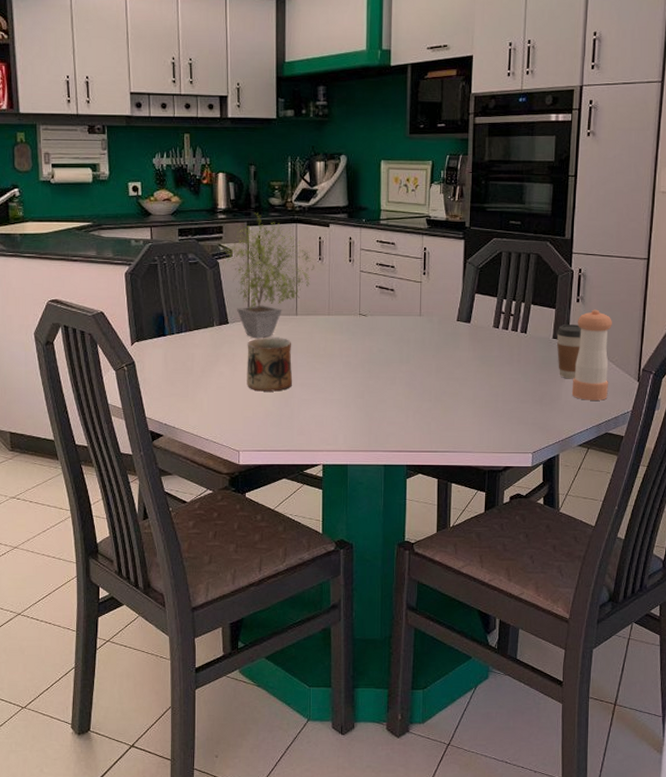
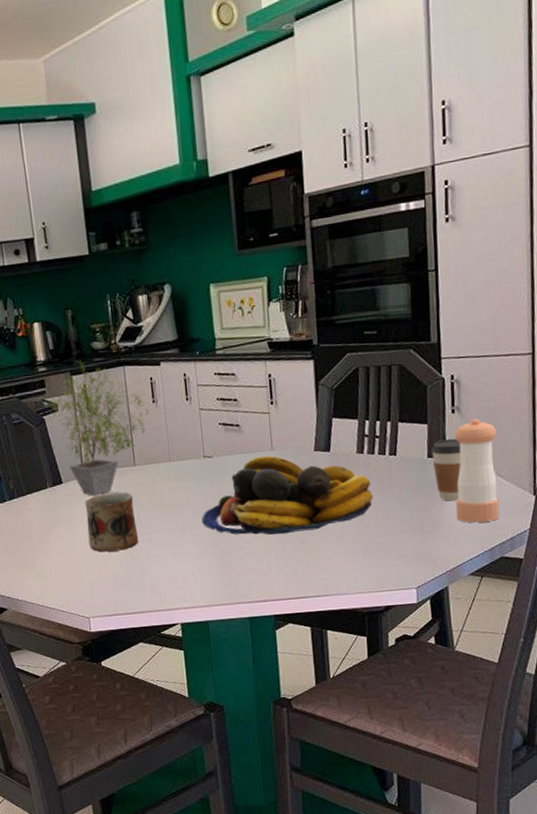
fruit bowl: none [351,320,503,393] -> present [202,455,373,535]

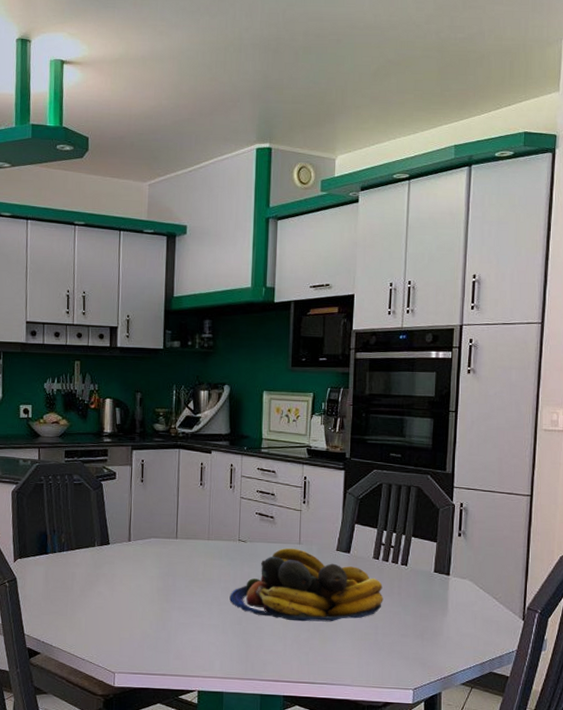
potted plant: present [45,360,149,496] -> none [103,437,197,560]
mug: present [84,492,139,552] -> none [125,559,171,614]
coffee cup: present [431,438,462,501] -> none [438,558,464,615]
pepper shaker: present [454,418,500,523] -> none [454,544,495,638]

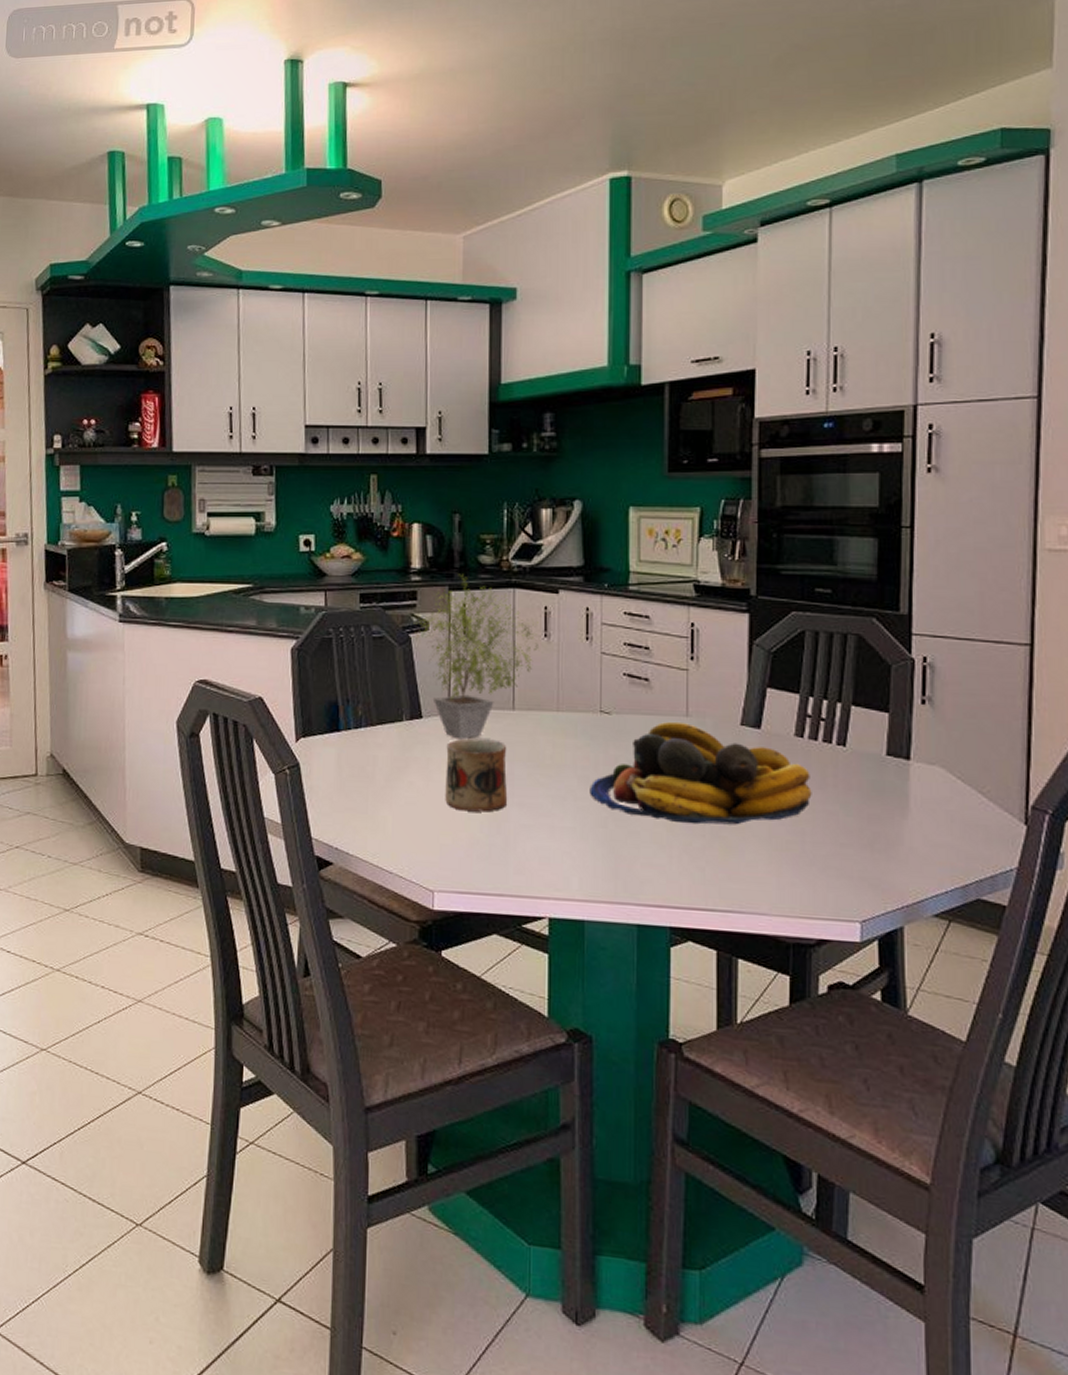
potted plant: none [103,437,197,560] -> present [411,574,540,740]
mug: none [125,559,171,614] -> present [445,738,508,812]

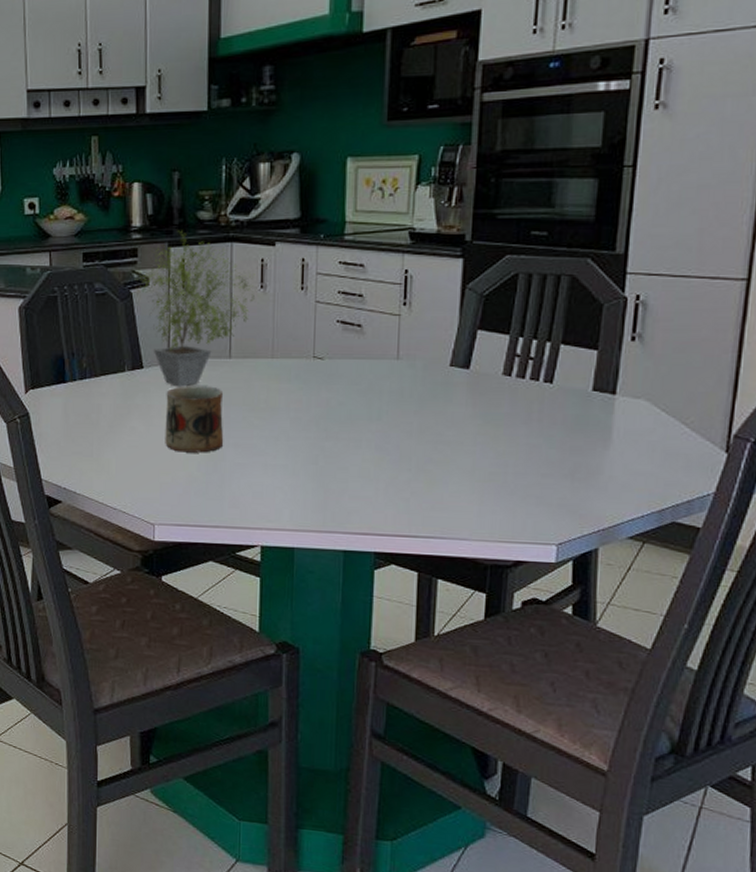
fruit bowl: present [589,721,812,825] -> none [301,364,517,460]

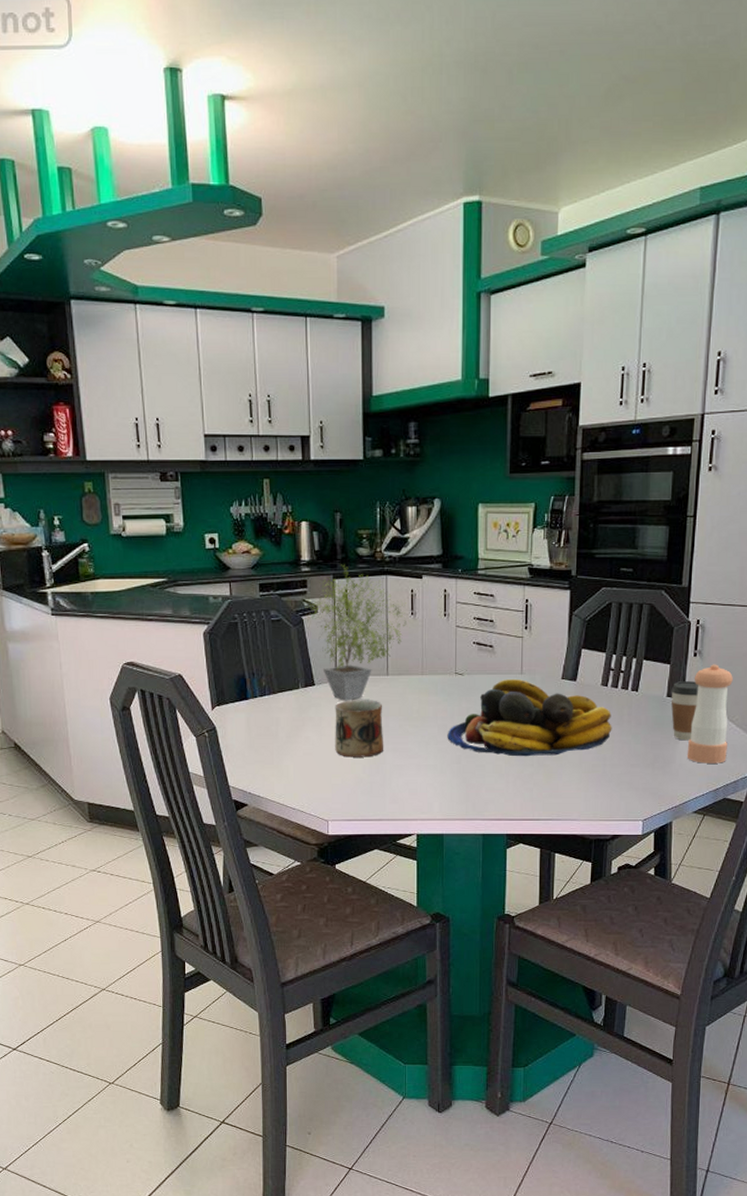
fruit bowl: none [301,364,517,460] -> present [447,678,612,757]
coffee cup: none [598,372,639,447] -> present [671,681,699,741]
pepper shaker: none [619,351,687,477] -> present [687,664,733,763]

